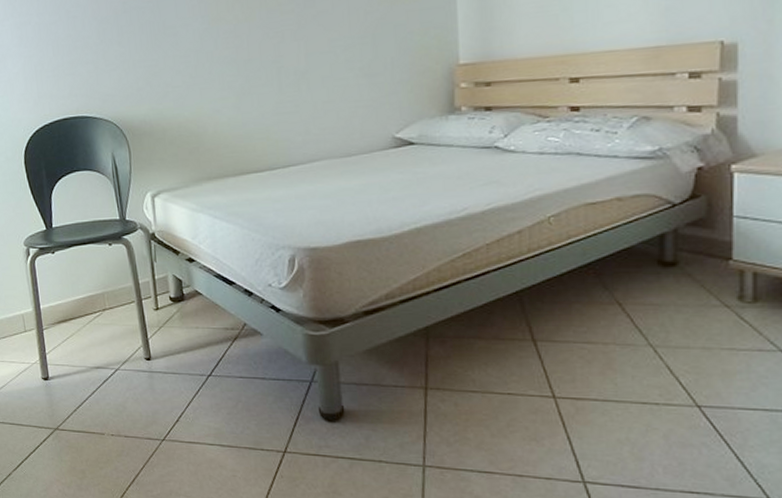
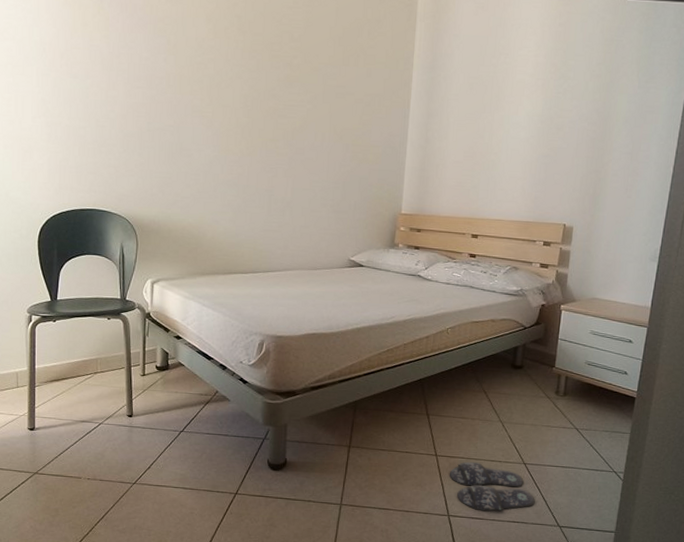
slippers: none [578,405,723,477] -> present [450,461,535,512]

